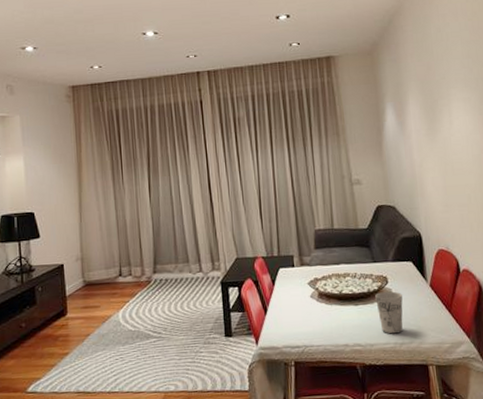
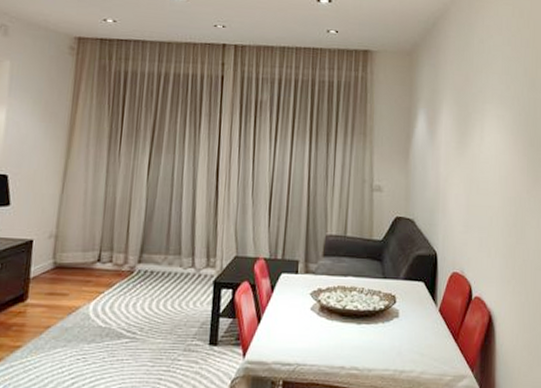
cup: present [375,291,403,334] -> none [380,312,409,360]

